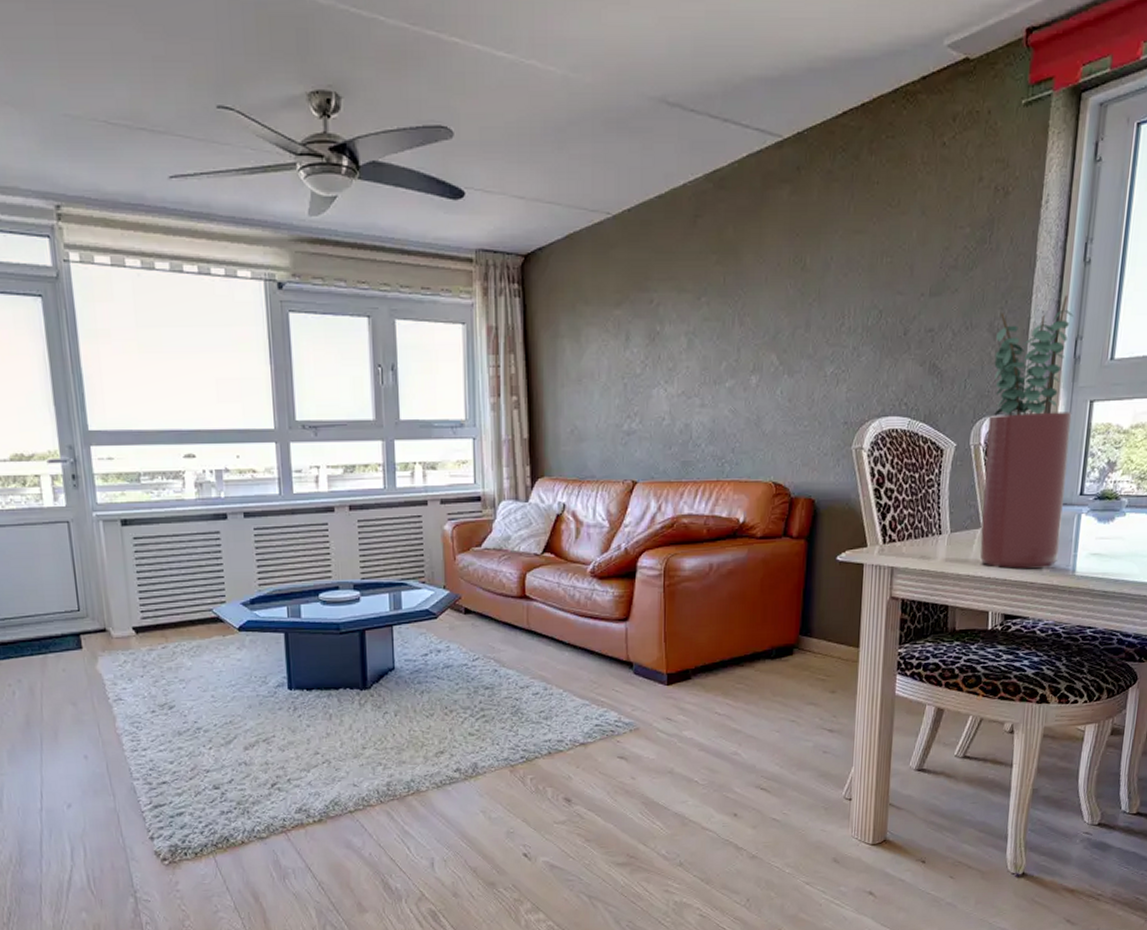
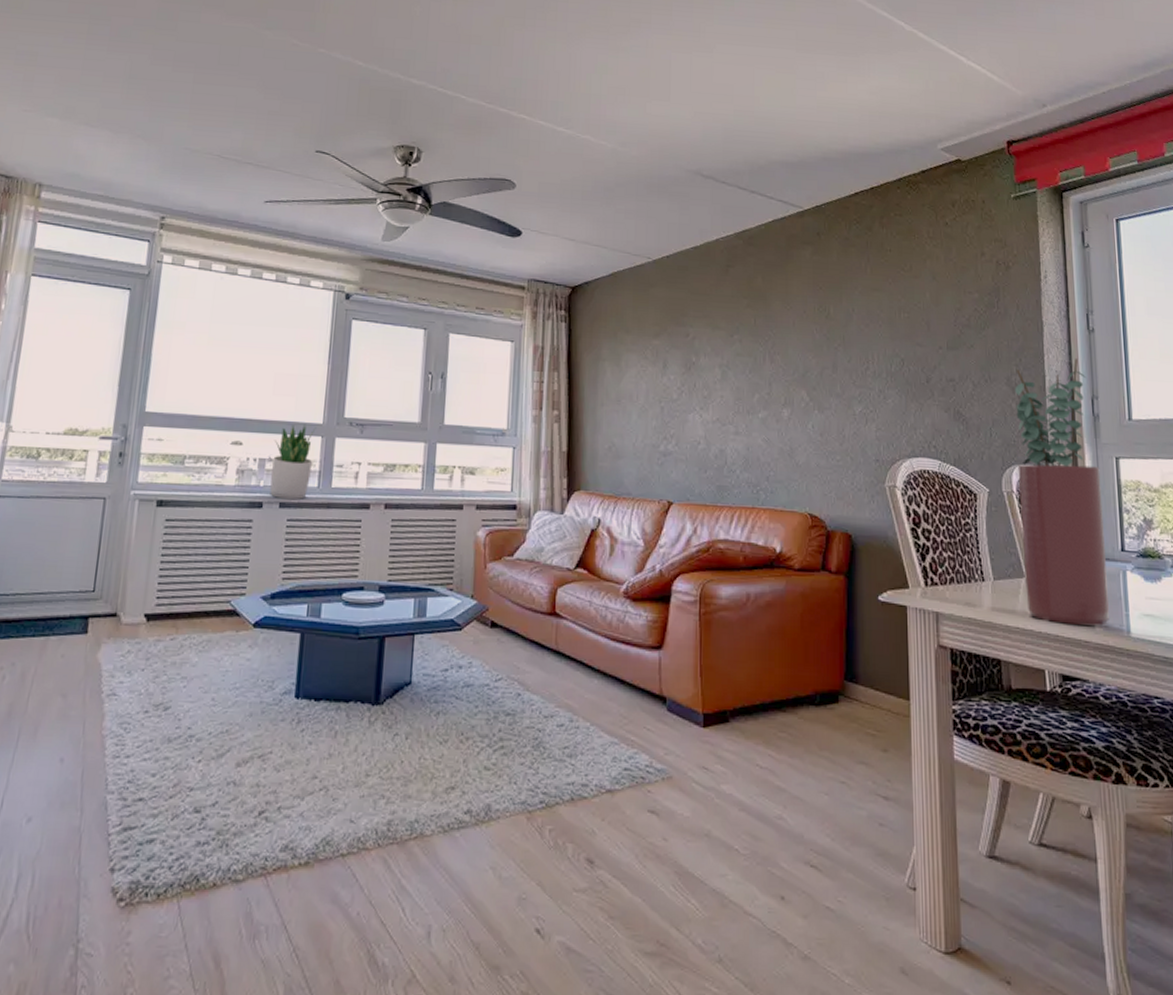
planter: none [228,430,271,509] -> present [270,424,316,500]

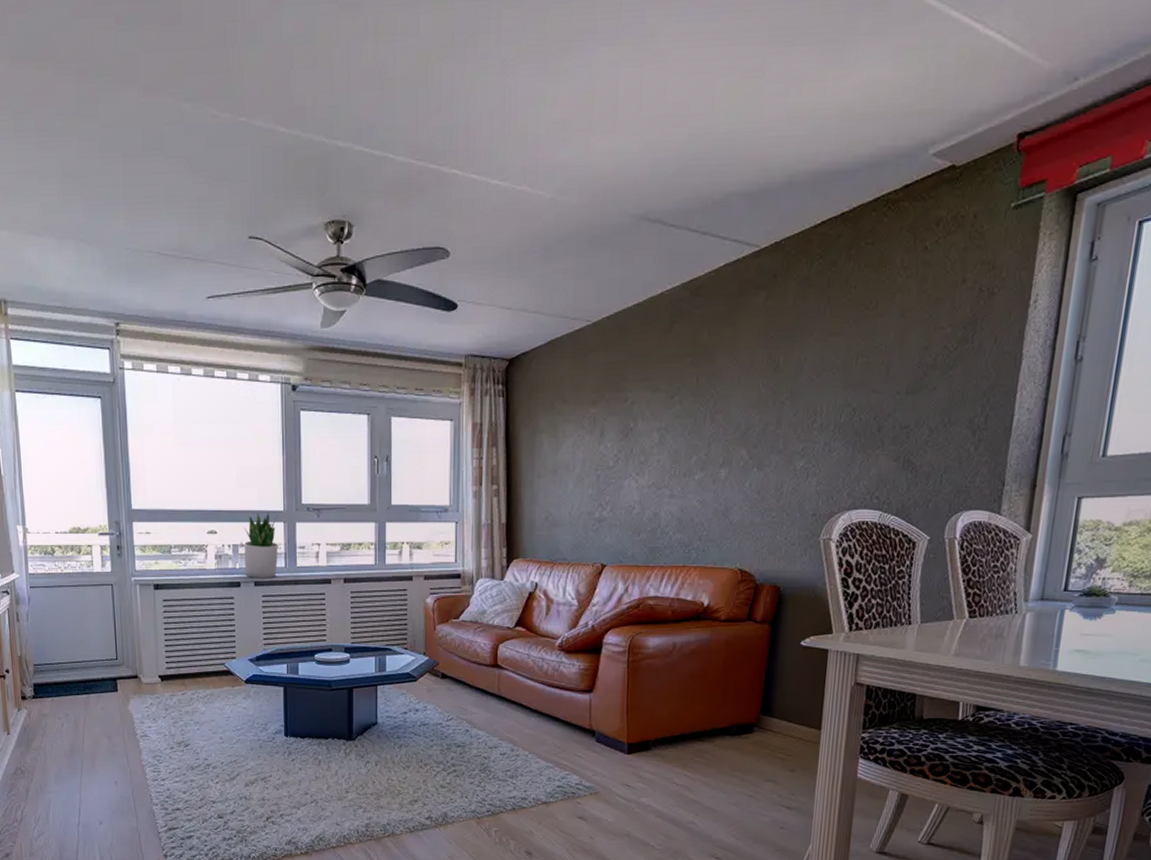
vase: present [1015,358,1111,627] -> none [951,393,1062,663]

